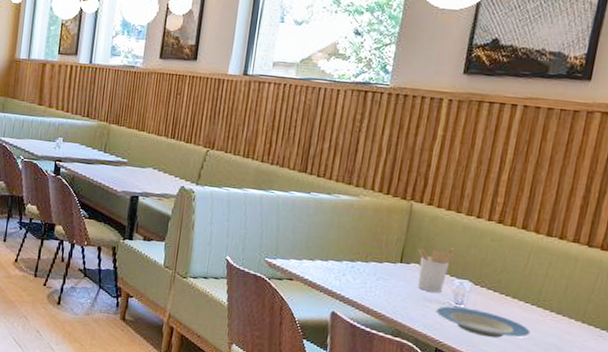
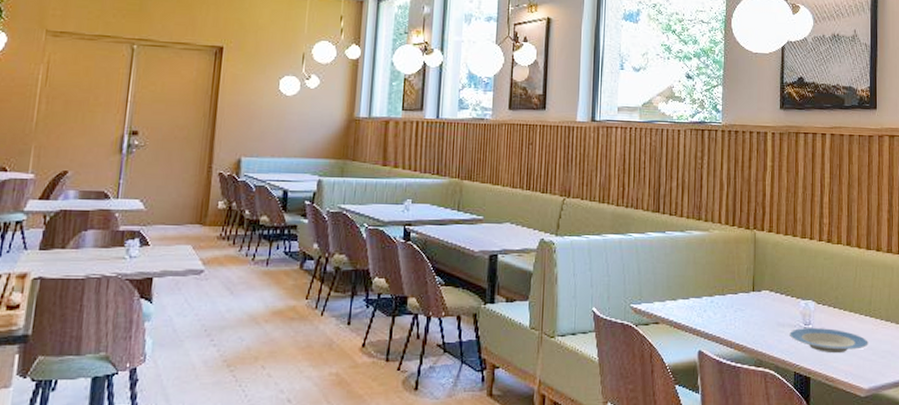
utensil holder: present [417,248,455,293] -> none [766,271,797,316]

